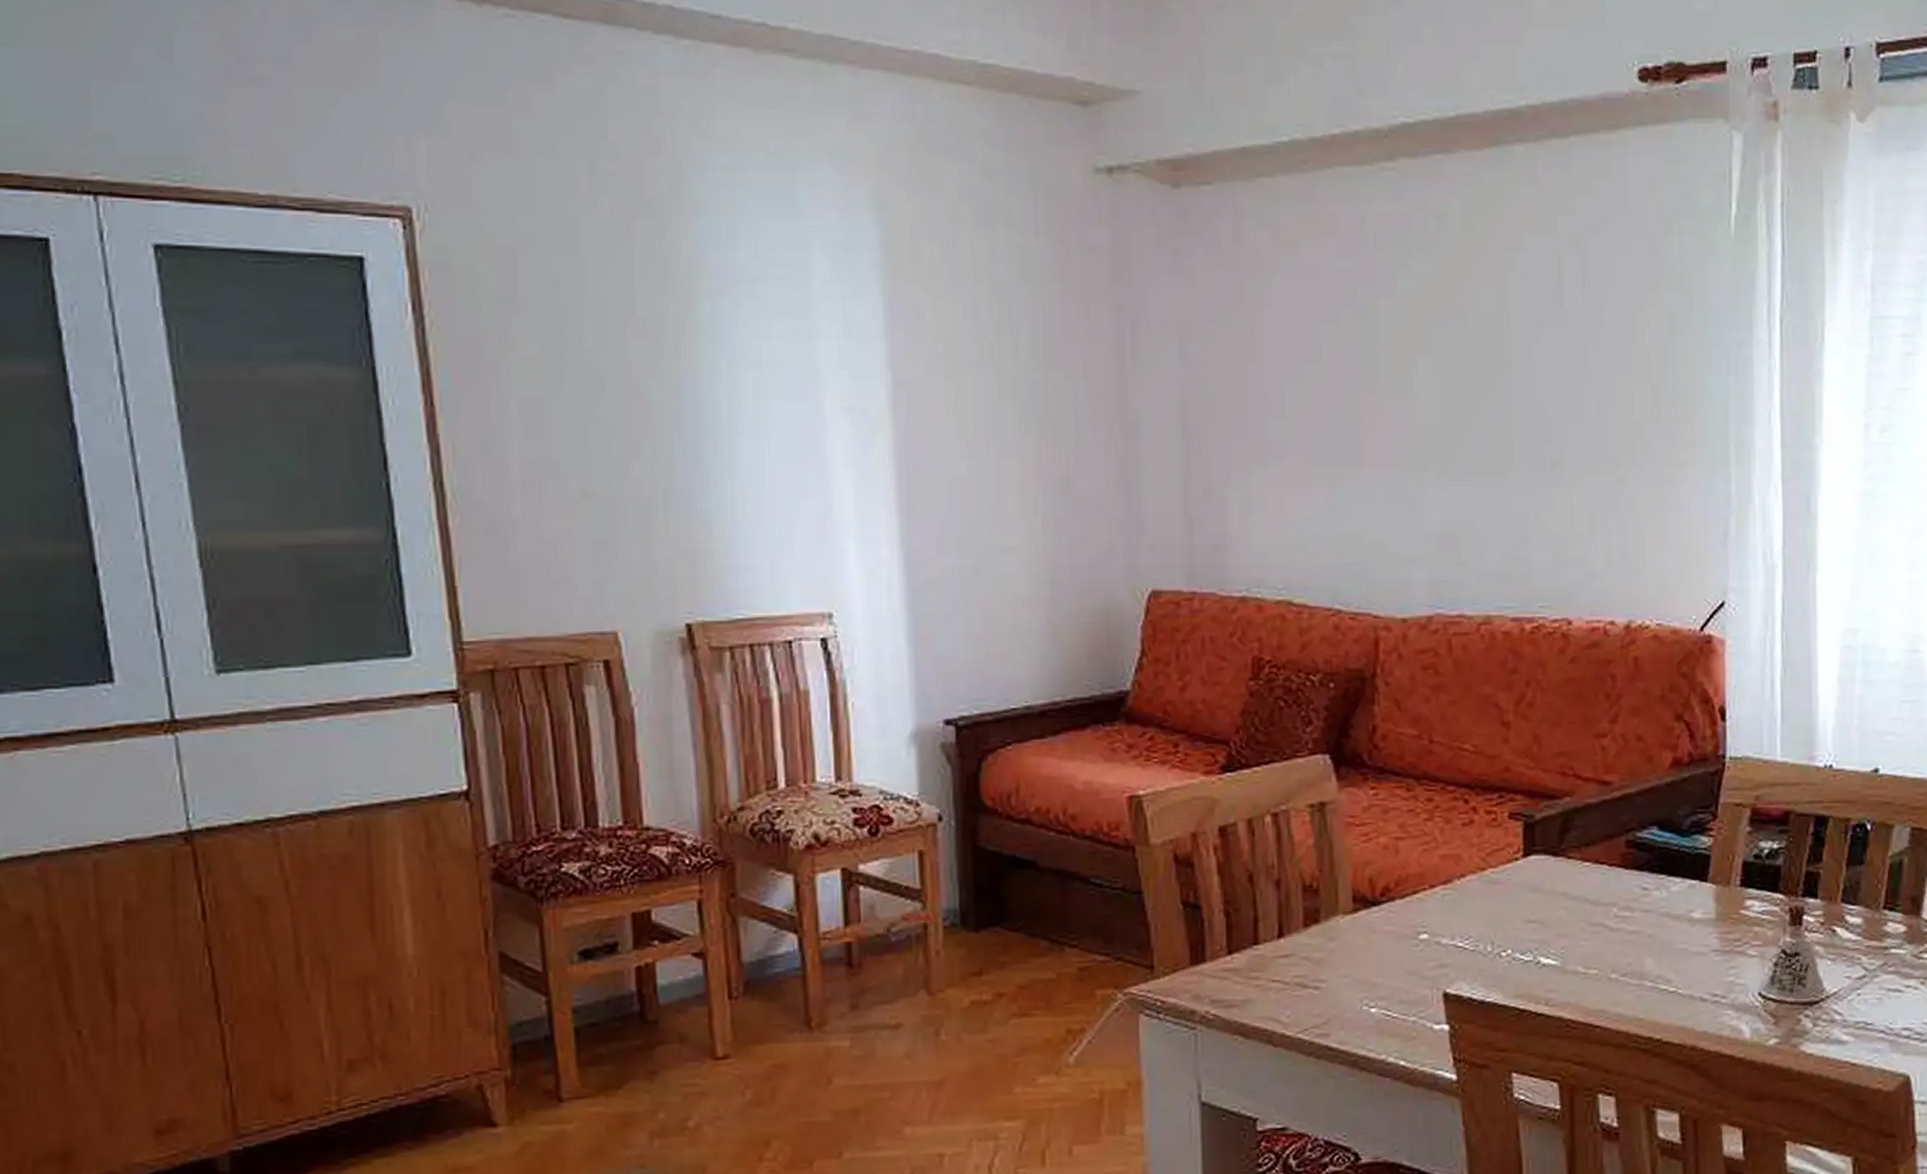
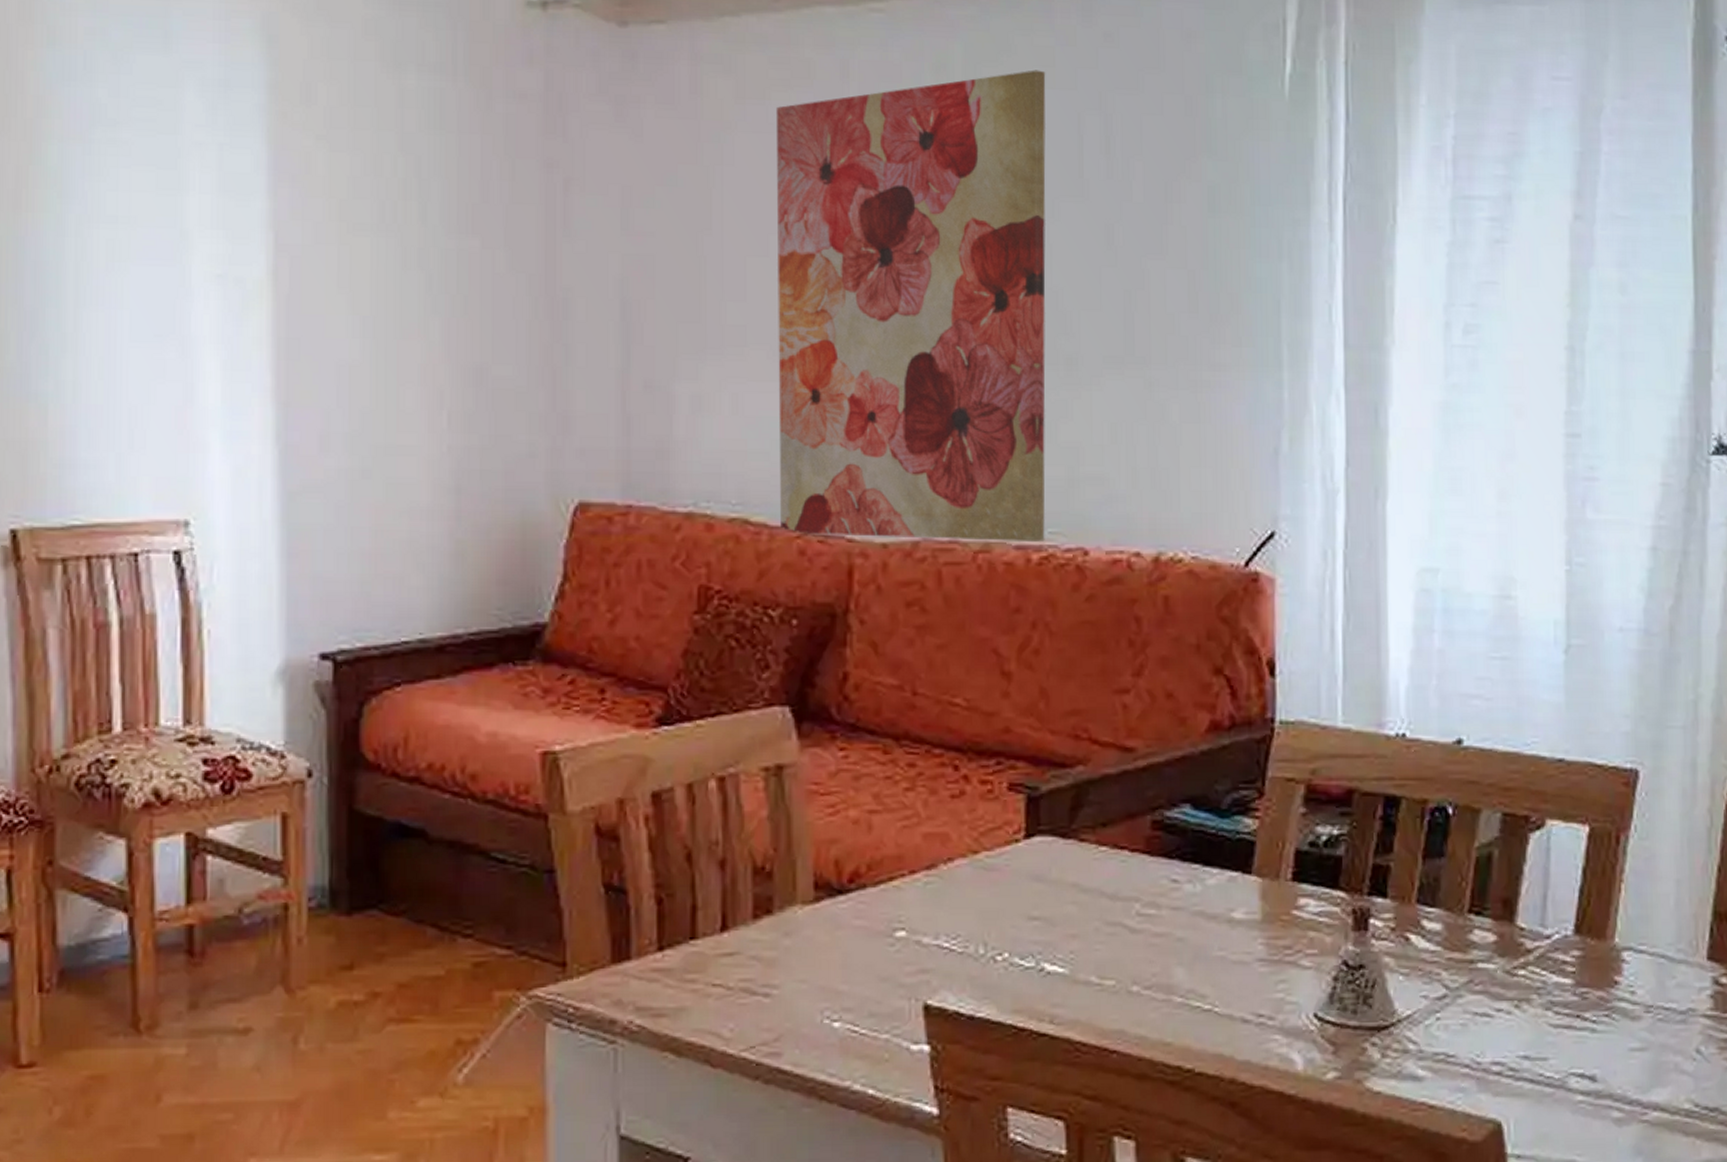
wall art: none [1306,217,1536,615] -> present [775,70,1046,542]

